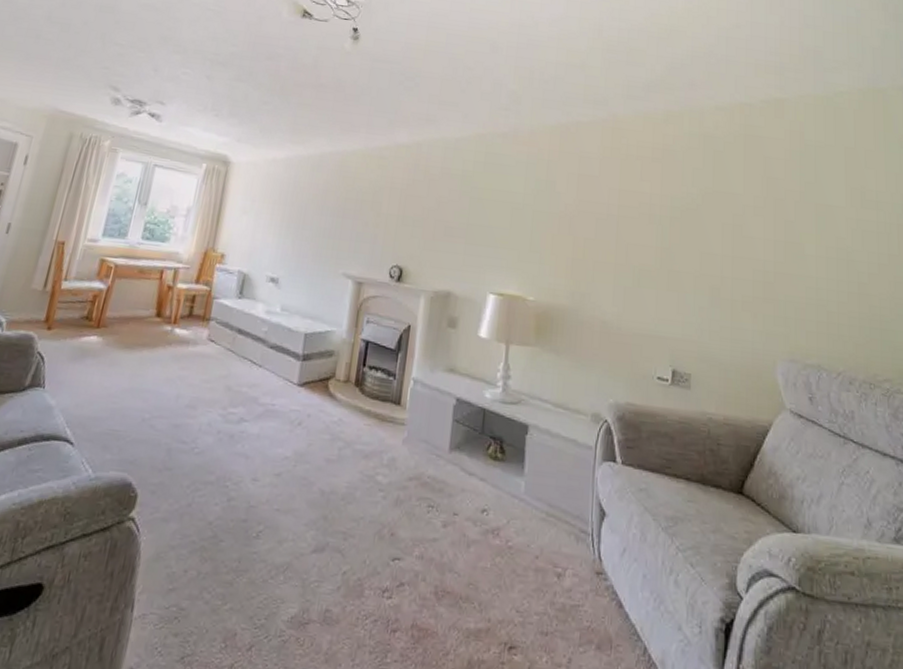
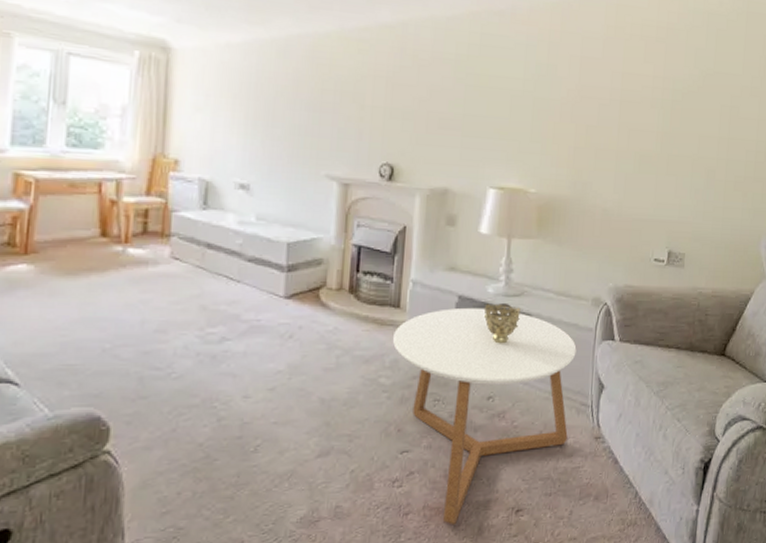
coffee table: none [391,410,576,653] -> present [392,307,577,525]
decorative bowl: none [481,409,518,454] -> present [484,302,521,344]

